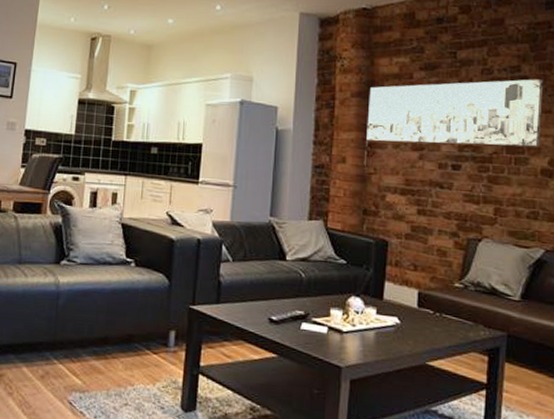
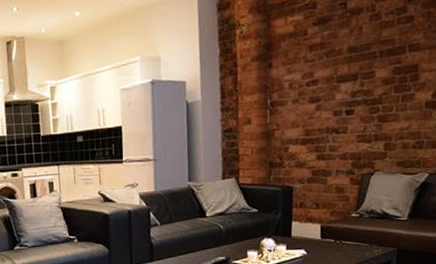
wall art: present [367,79,544,147] -> none [267,17,428,101]

